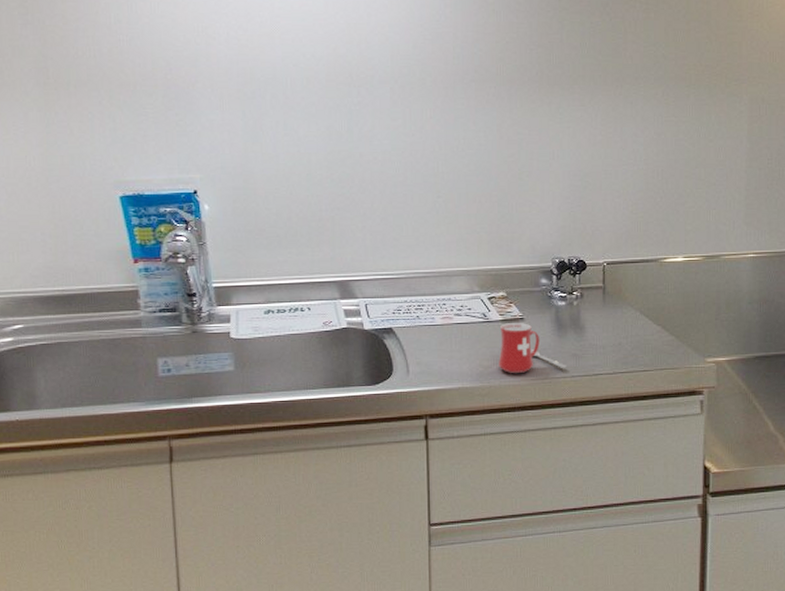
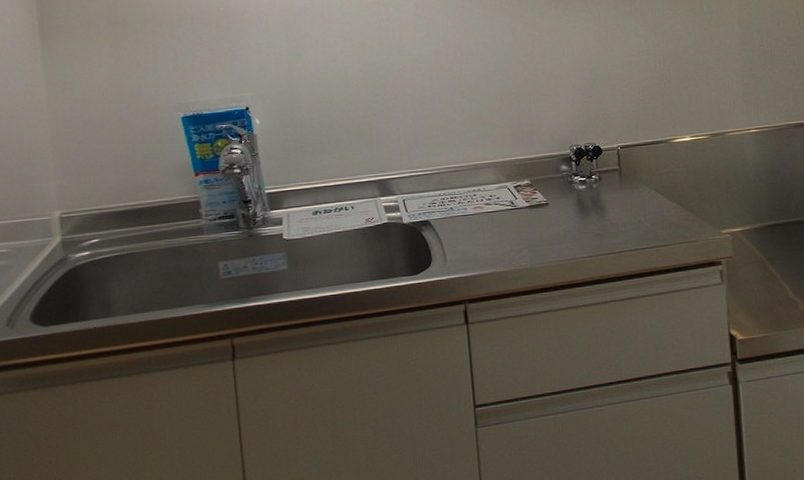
mug: present [498,323,567,373] -> none [527,207,592,256]

